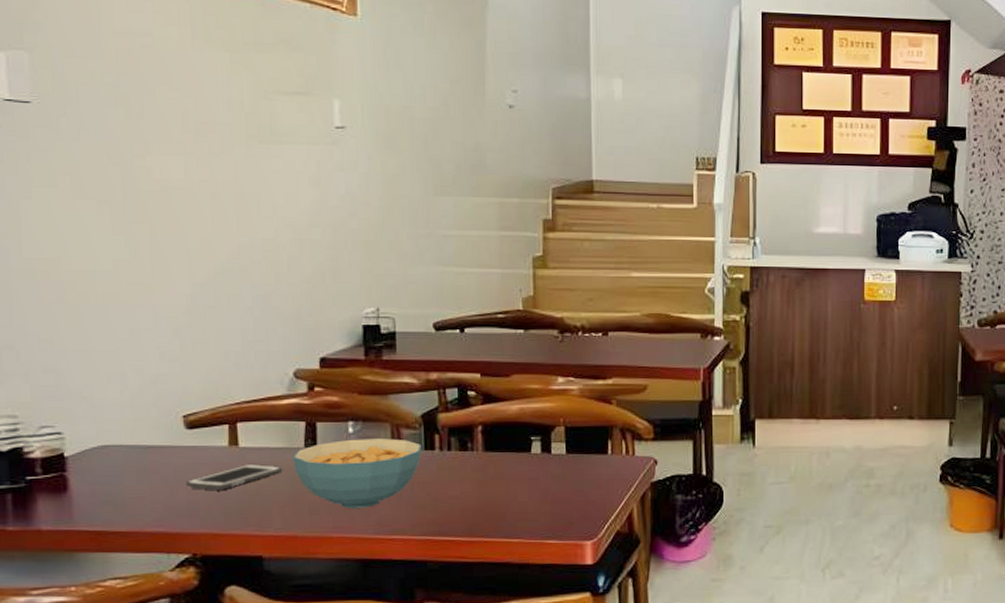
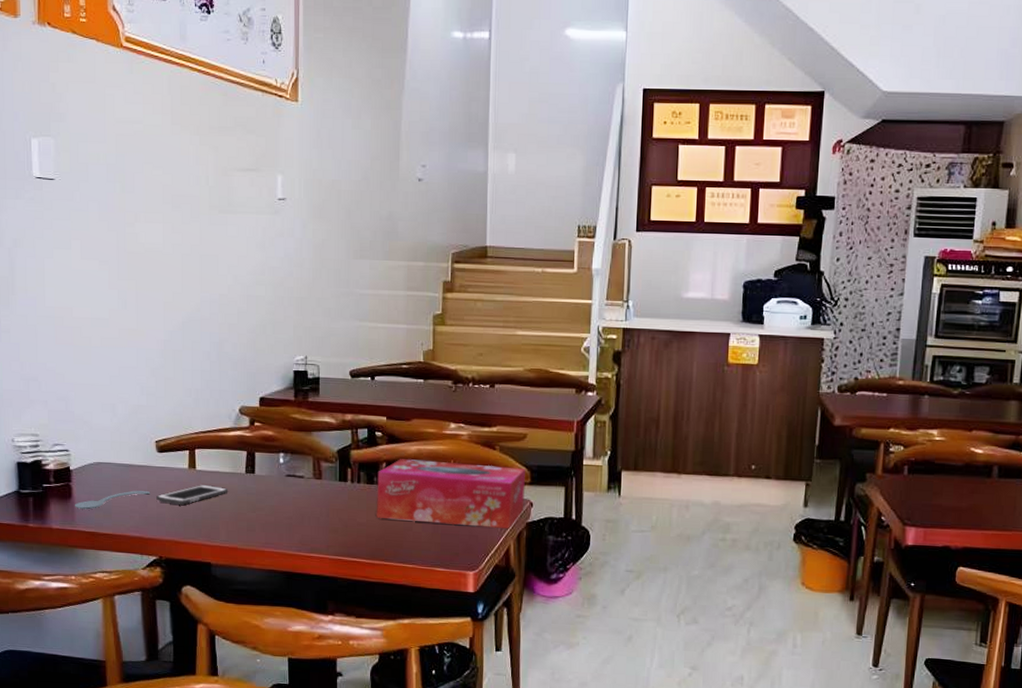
spoon: none [71,476,178,504] -> present [74,490,151,510]
cereal bowl: present [293,438,421,508] -> none [236,468,336,528]
tissue box: none [472,420,647,491] -> present [377,459,525,529]

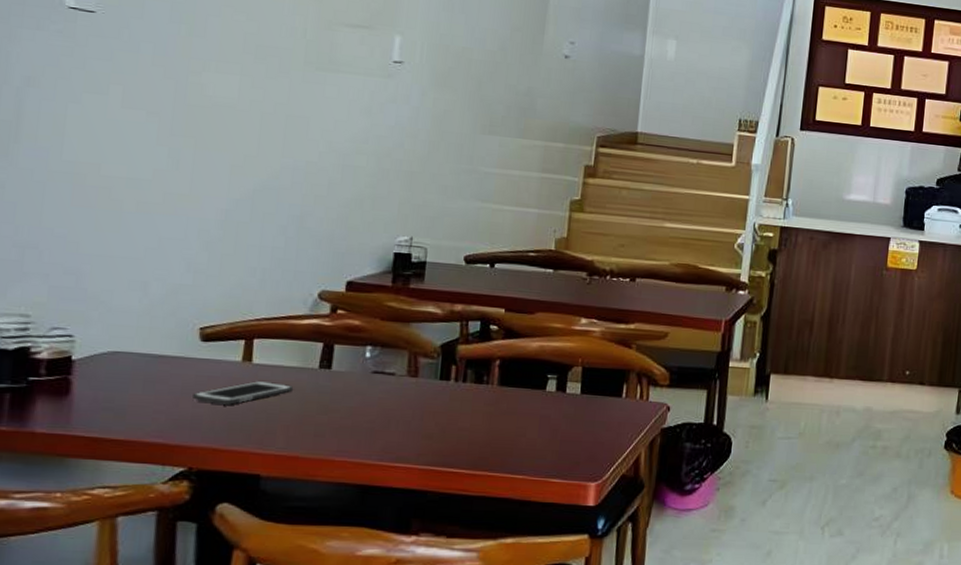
spoon: present [74,490,151,510] -> none [72,387,186,410]
tissue box: present [377,459,525,529] -> none [483,356,664,435]

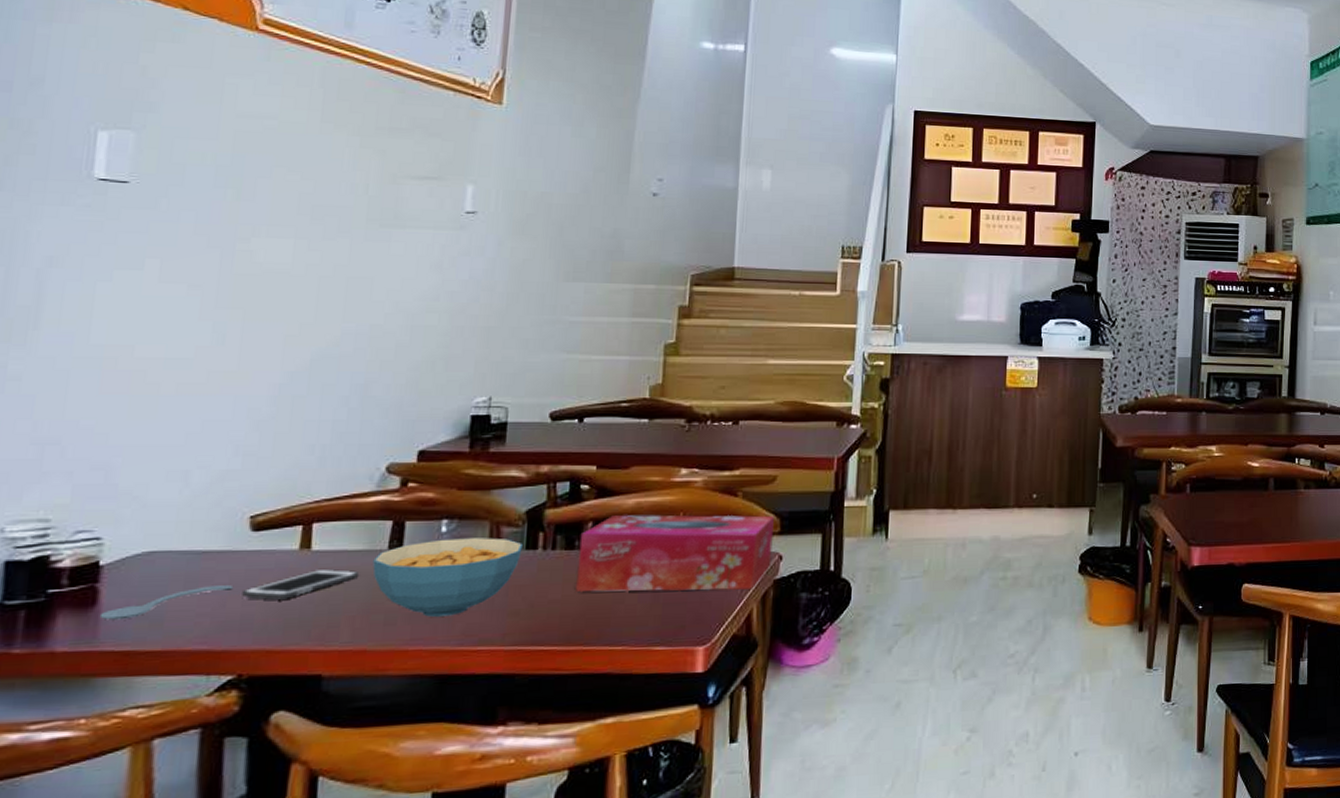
spoon: none [72,387,186,410] -> present [99,585,234,620]
cereal bowl: none [305,363,437,433] -> present [372,537,523,617]
tissue box: none [483,356,664,435] -> present [576,515,774,592]

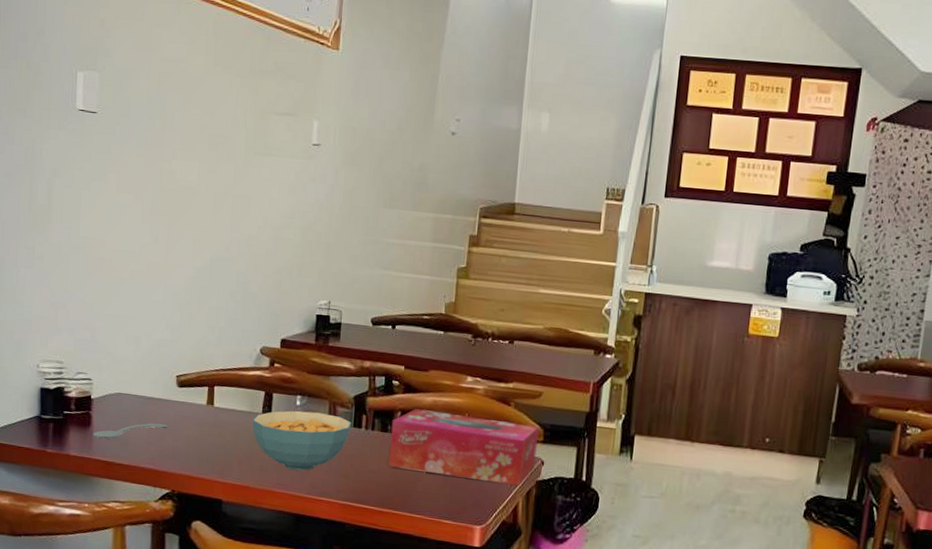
cell phone: present [242,569,360,600] -> none [173,421,244,440]

